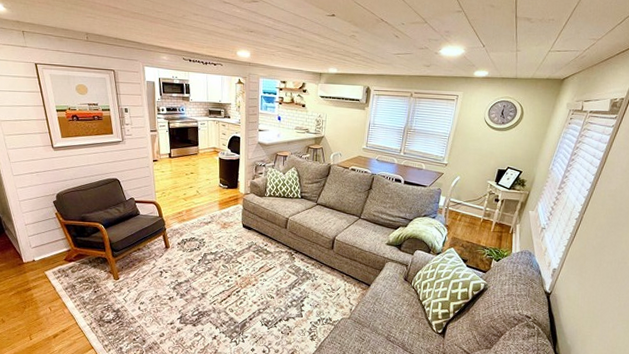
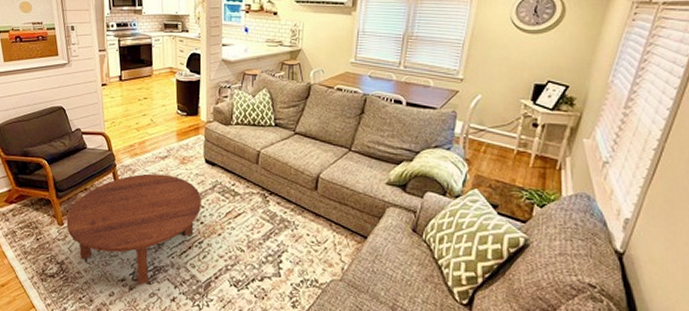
coffee table: none [121,236,239,327] -> present [66,173,201,285]

